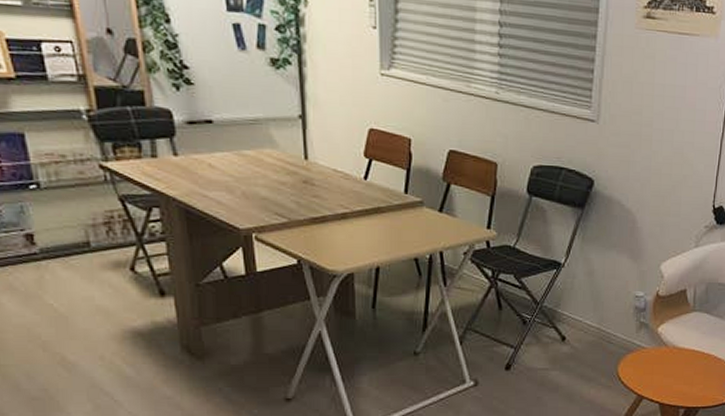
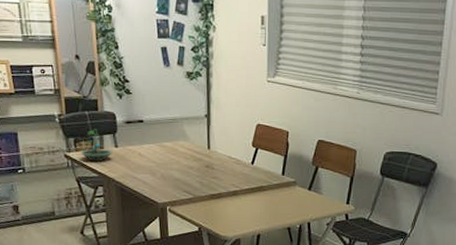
terrarium: none [123,130,171,175] -> present [80,129,113,162]

